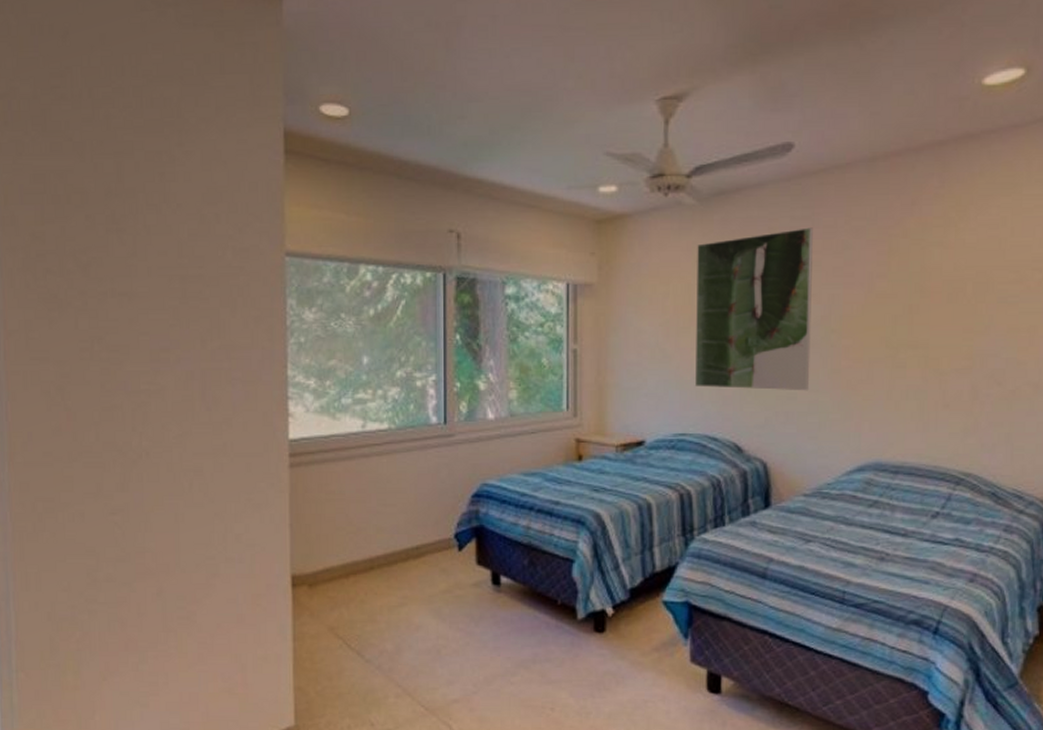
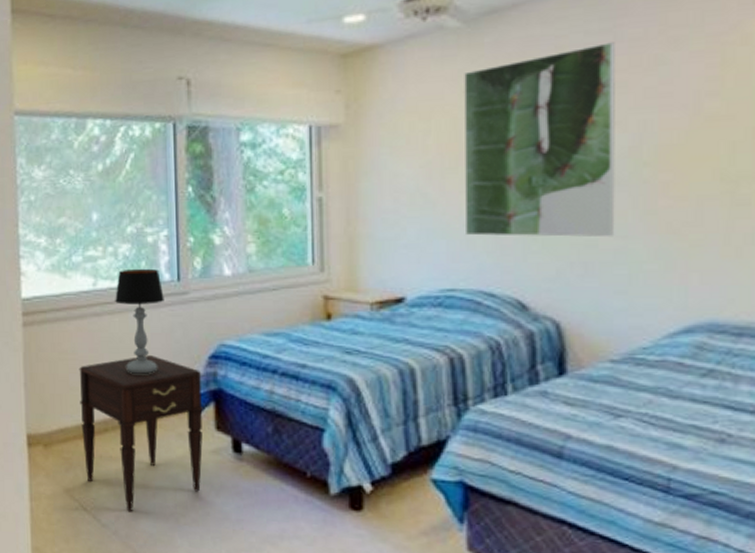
nightstand: none [346,495,465,647] -> present [79,355,203,512]
table lamp: none [383,411,431,514] -> present [115,268,164,375]

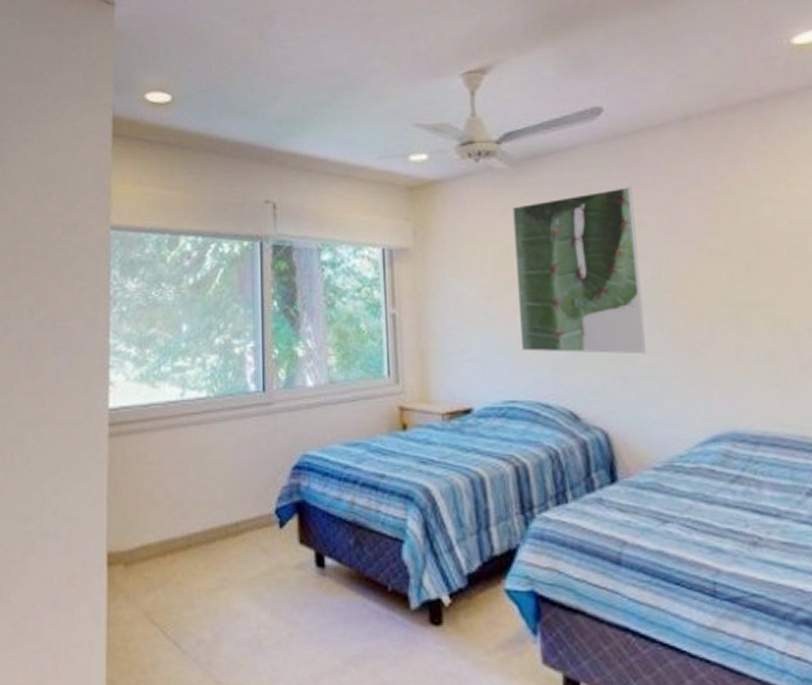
nightstand: present [79,355,203,512] -> none [164,467,287,636]
table lamp: present [115,268,164,375] -> none [202,379,250,487]

